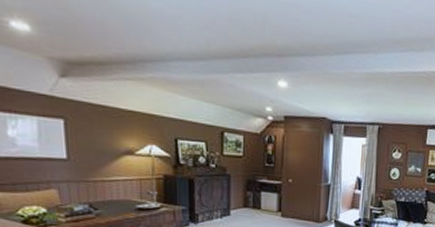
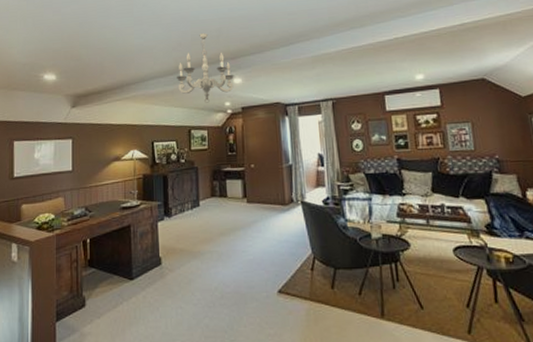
chandelier: none [209,14,279,104] -> present [177,33,234,103]

